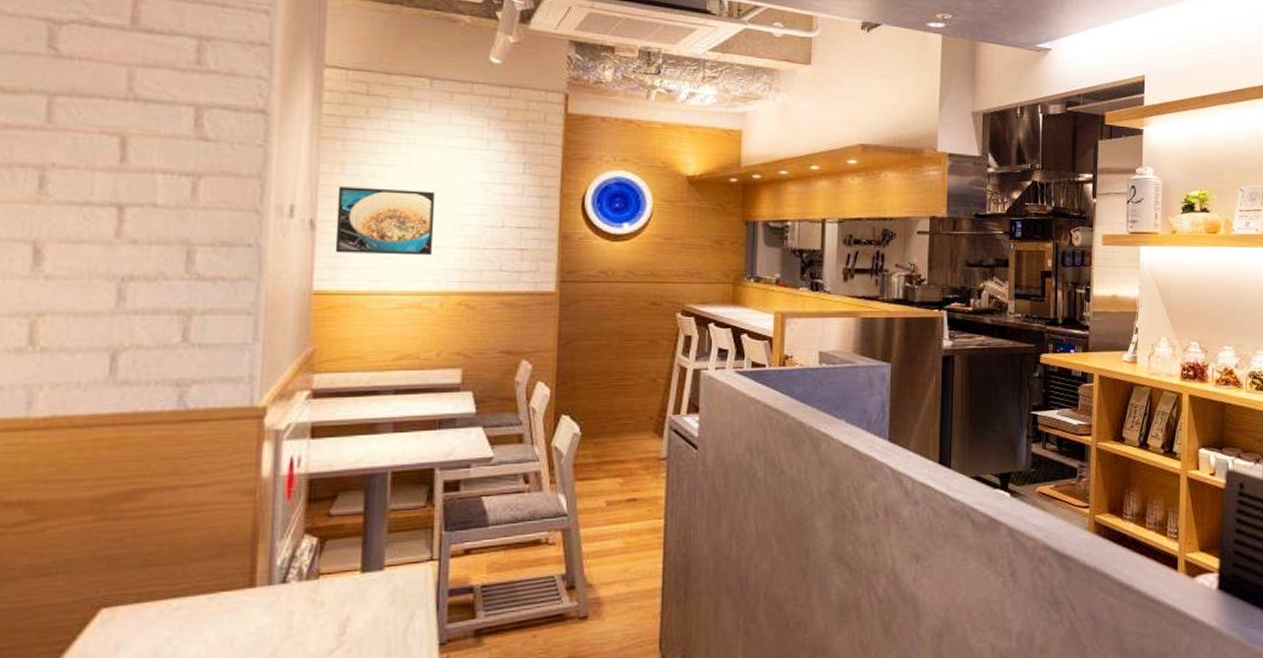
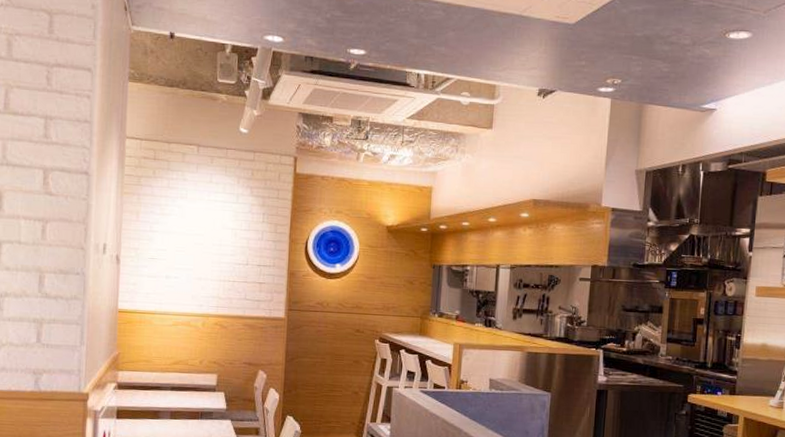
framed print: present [335,186,436,256] -> none [132,230,200,286]

